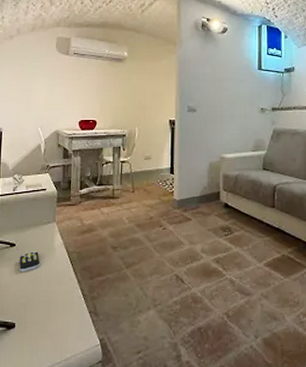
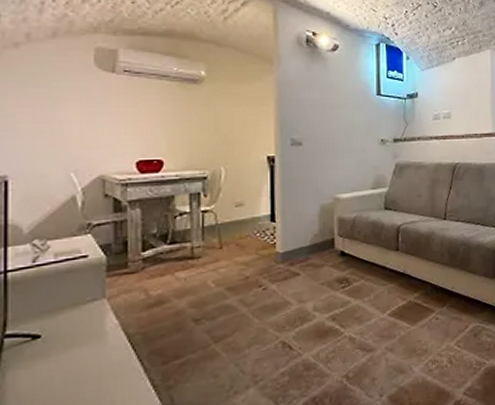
remote control: present [19,251,40,272] -> none [49,340,83,372]

